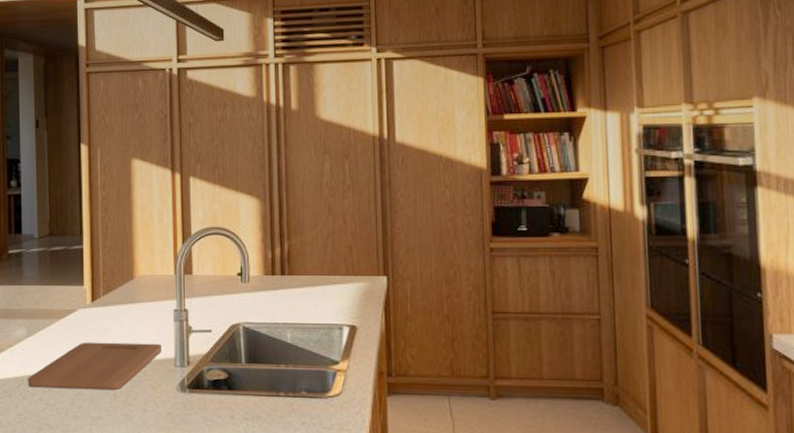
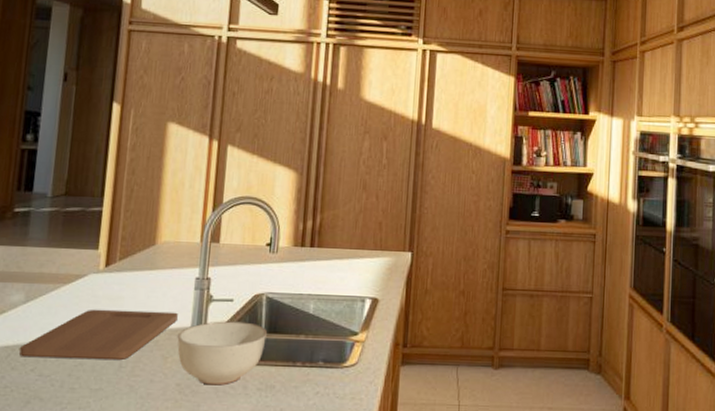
bowl: none [163,351,248,415] -> present [177,321,268,386]

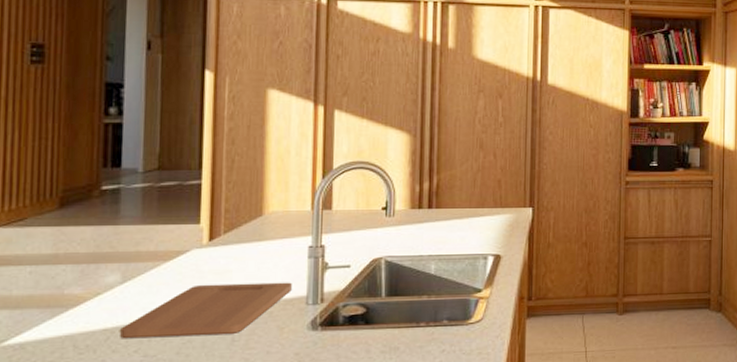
bowl: present [177,321,268,386] -> none [292,287,389,352]

